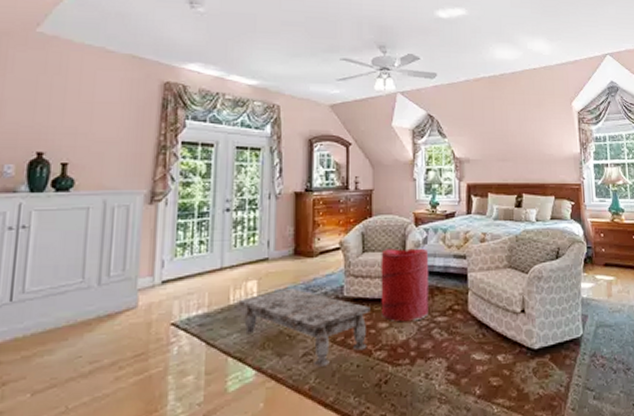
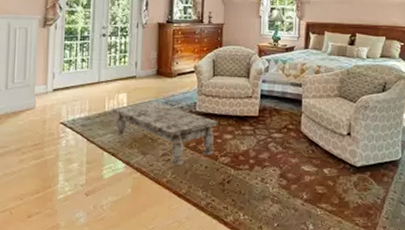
laundry hamper: present [381,248,429,322] -> none [227,74,269,136]

